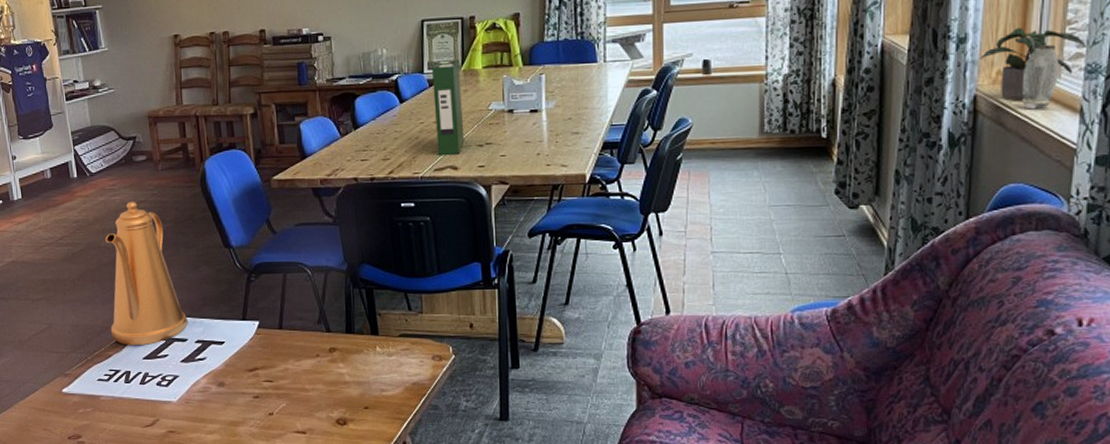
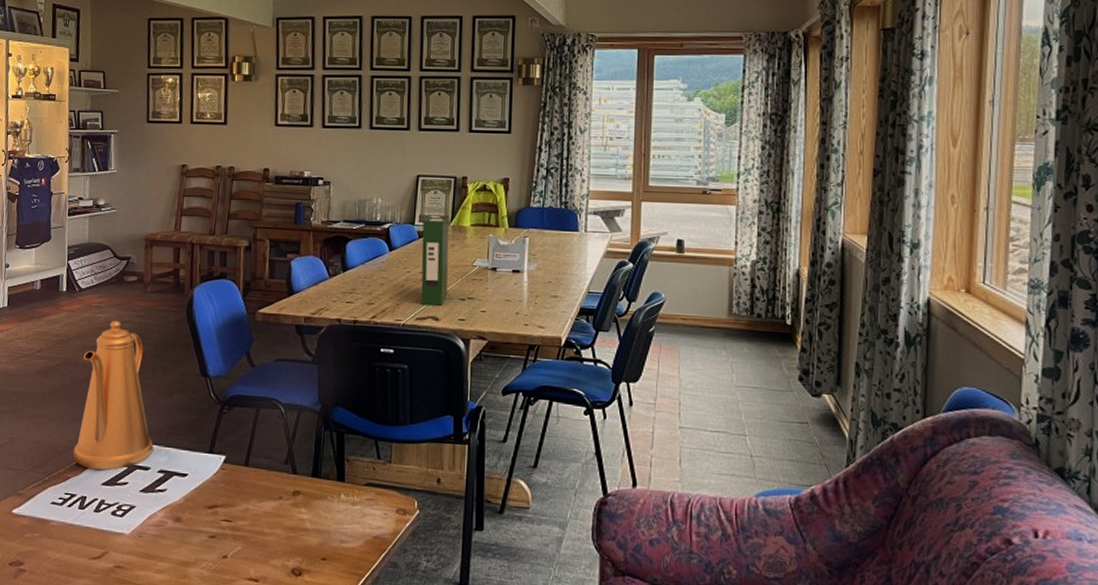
potted plant: present [979,27,1086,101] -> none [932,239,1028,308]
vase: present [1021,44,1060,110] -> none [971,257,1005,318]

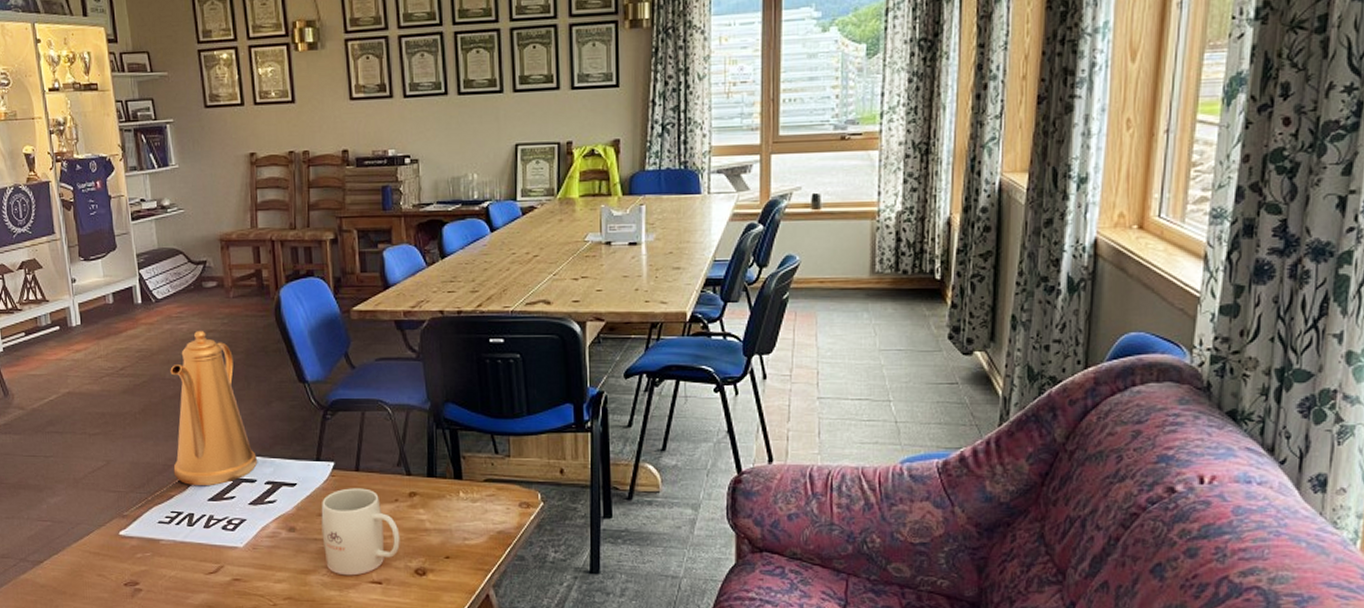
mug: none [206,482,281,572] -> present [321,488,400,576]
binder: present [420,215,449,307] -> none [526,187,559,290]

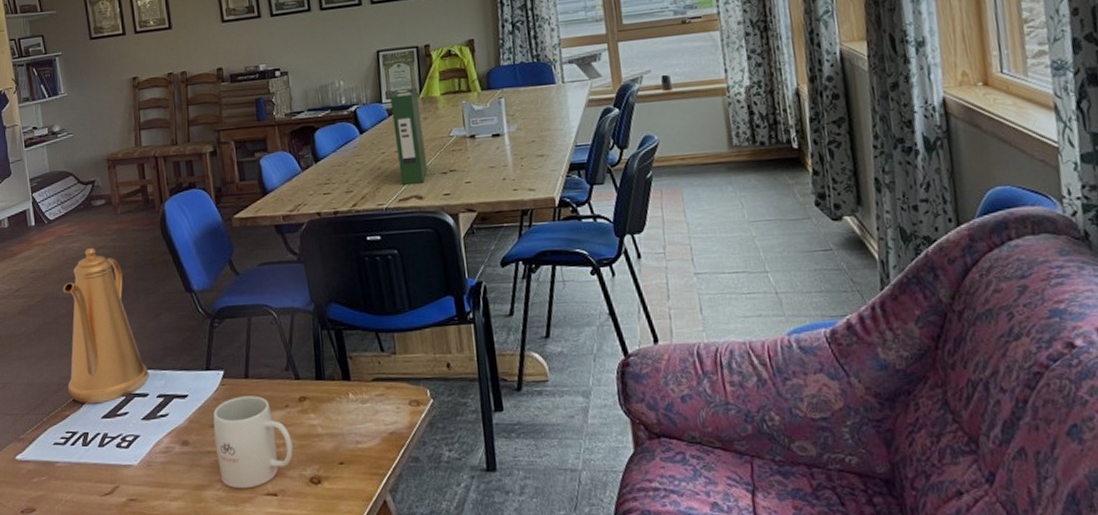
binder: none [526,187,559,290] -> present [390,88,428,186]

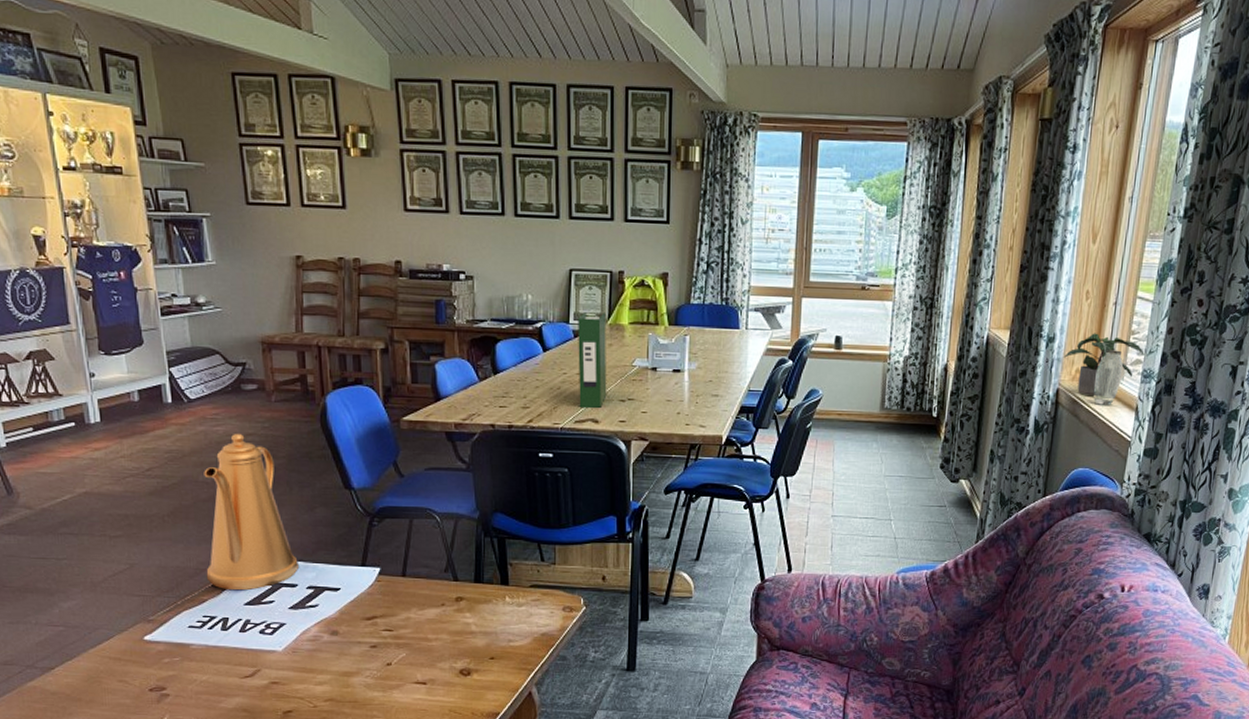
mug: present [213,395,293,489] -> none [365,593,446,677]
potted plant: none [941,28,1048,102] -> present [1063,333,1144,397]
vase: none [988,43,1026,110] -> present [1093,350,1124,405]

